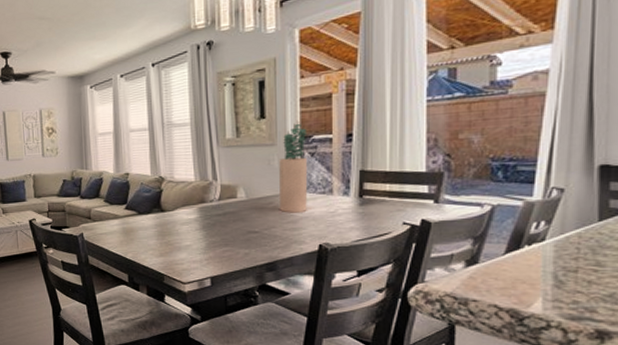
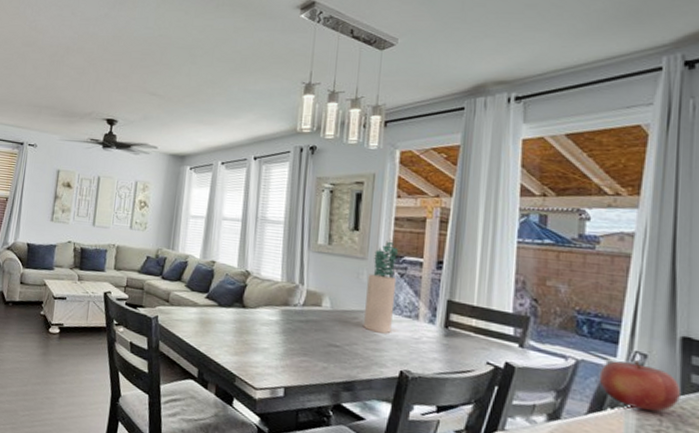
fruit: none [515,196,598,241] -> present [599,360,680,412]

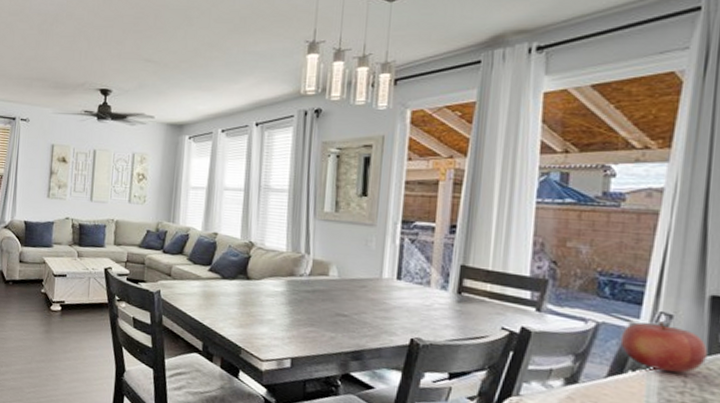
vase: present [364,238,399,334] -> none [373,203,410,302]

